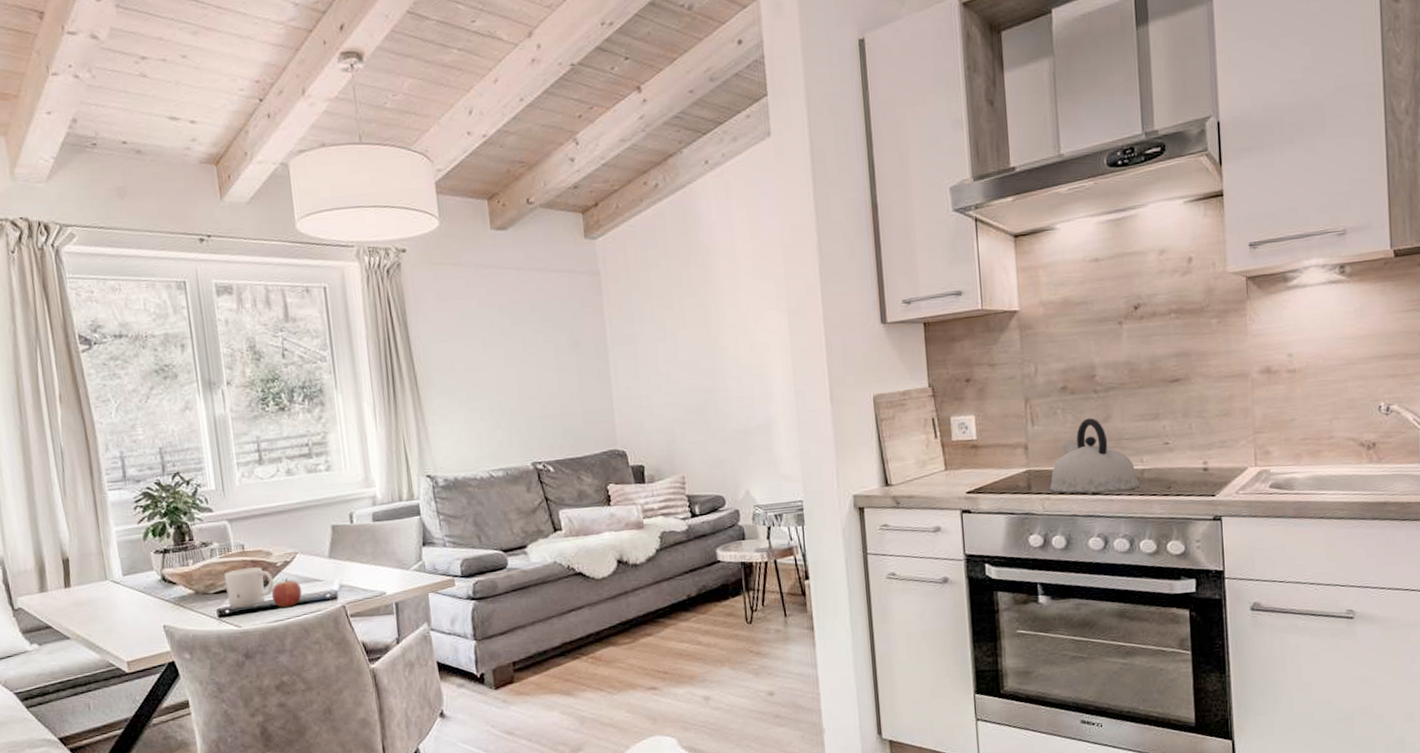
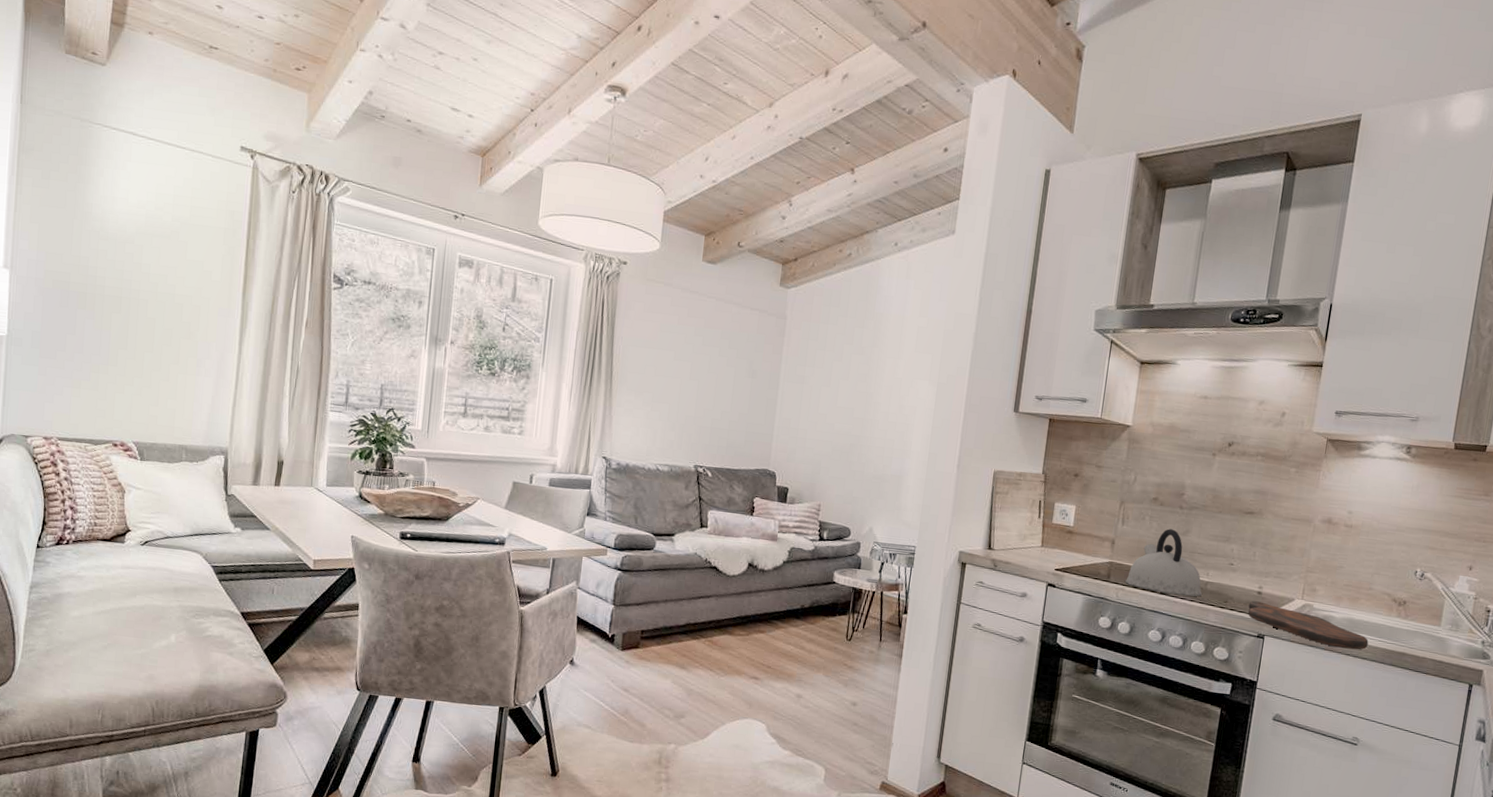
mug: present [224,567,274,608] -> none [411,501,454,536]
fruit: present [271,578,302,608] -> none [449,518,476,543]
cutting board: none [1196,478,1342,513] -> present [1248,601,1369,650]

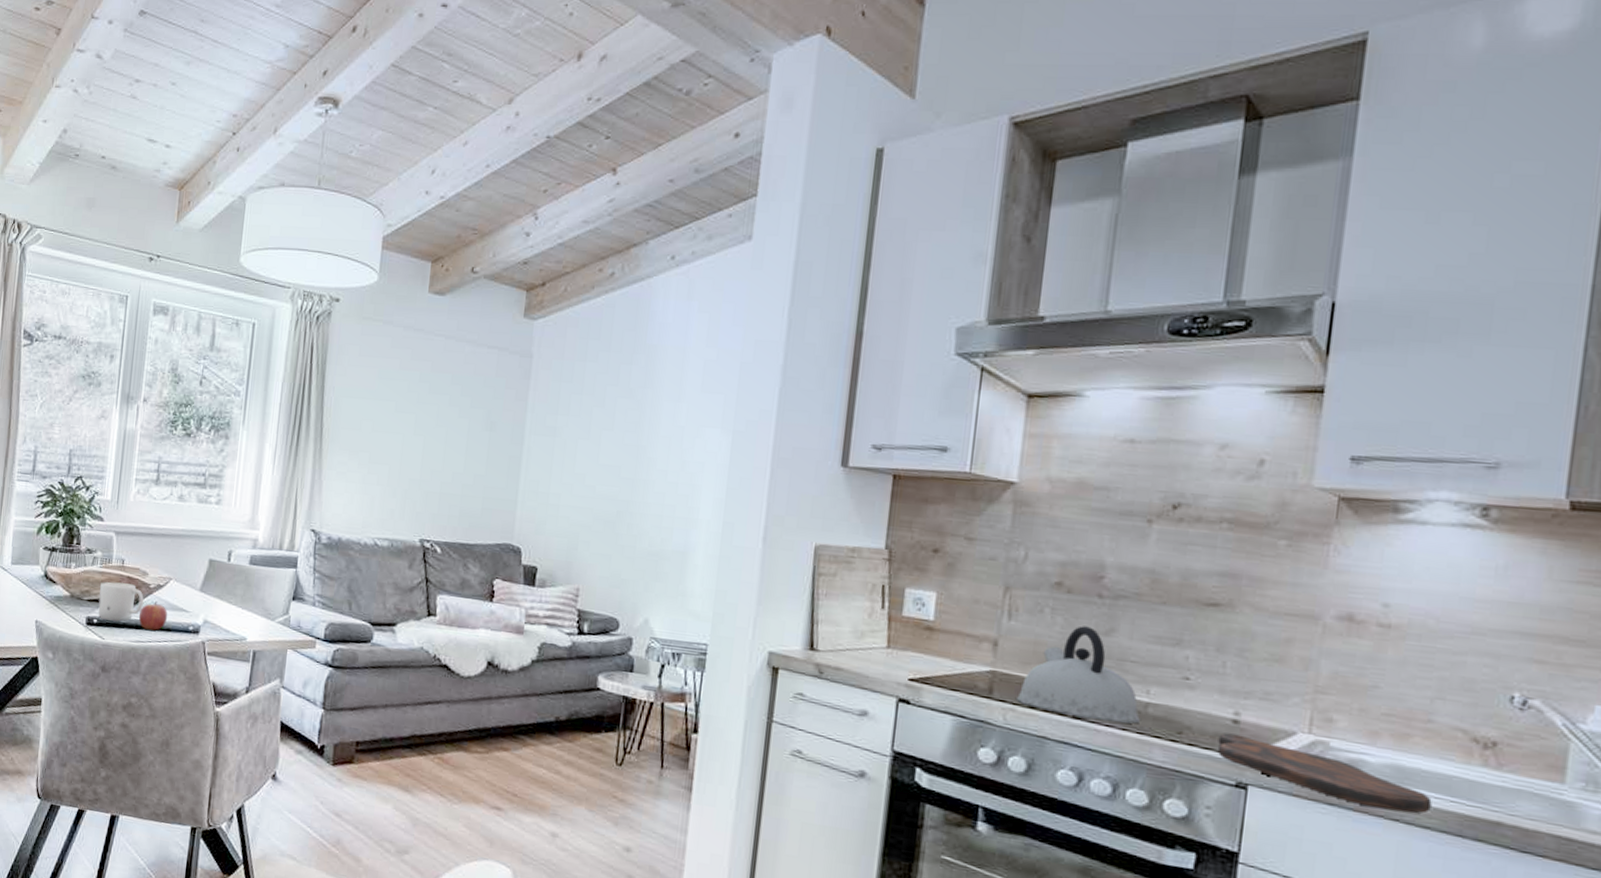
mug: none [411,501,454,536] -> present [98,582,144,622]
fruit: none [449,518,476,543] -> present [138,601,168,631]

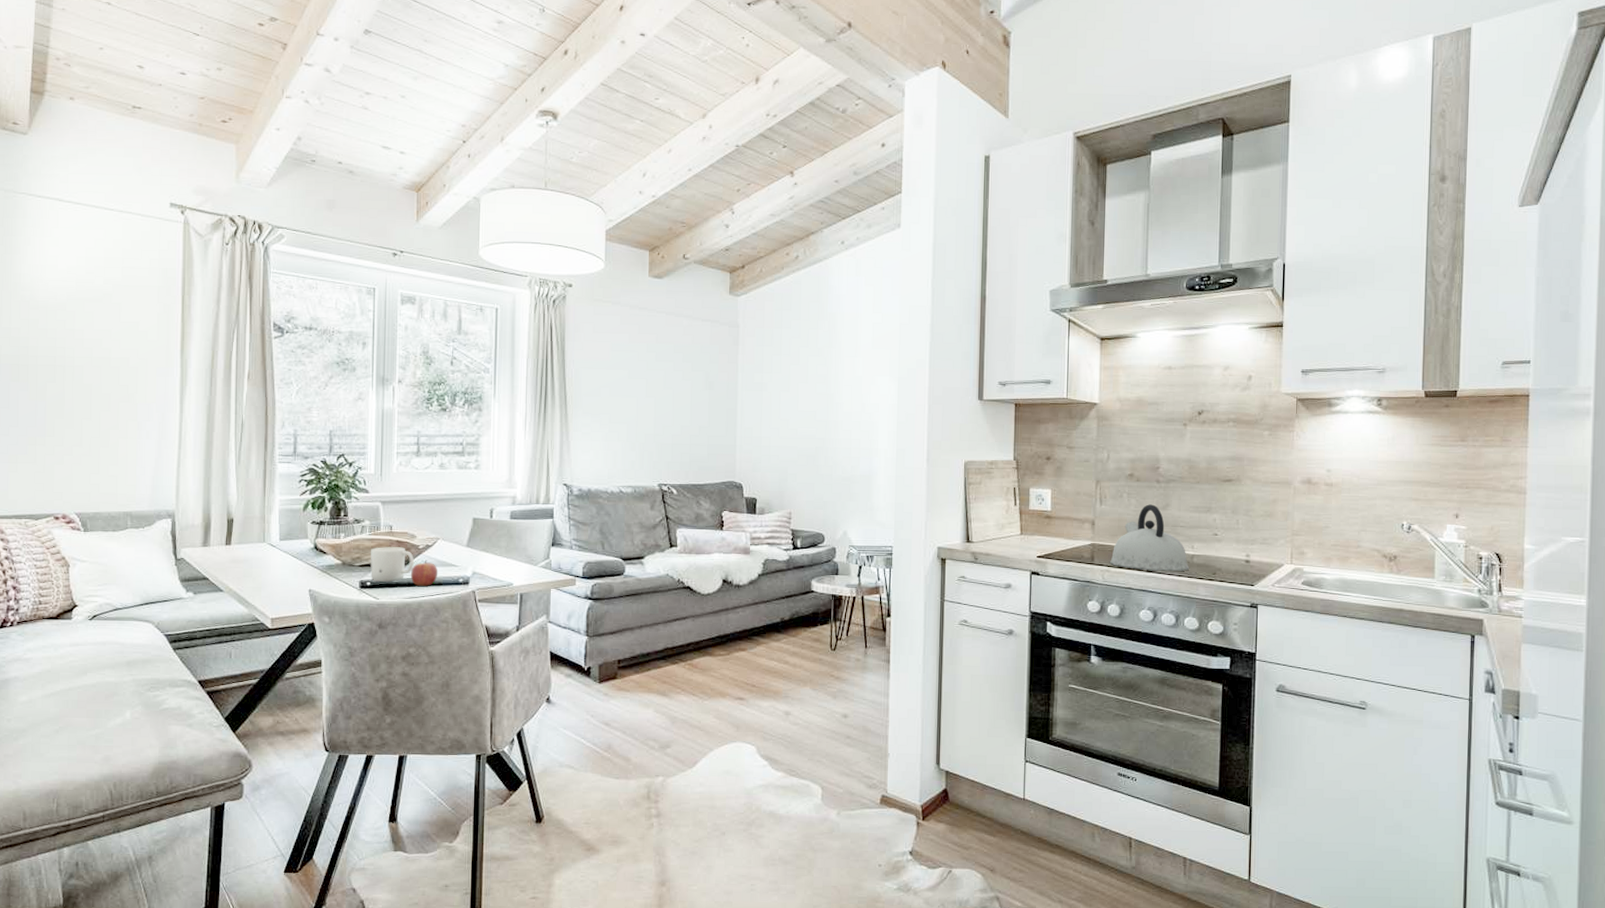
cutting board: present [1217,732,1432,814] -> none [1238,570,1364,610]

